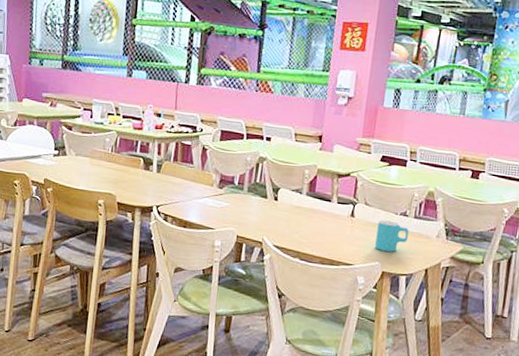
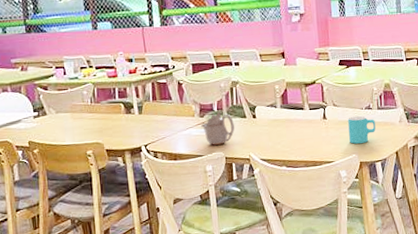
teapot: none [218,186,253,221] -> present [201,112,235,145]

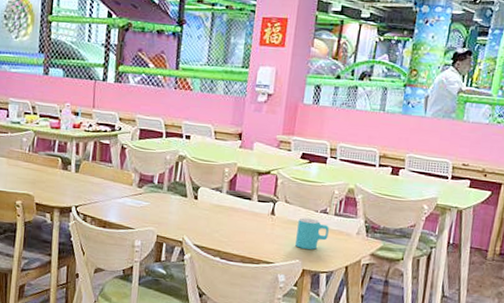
teapot: present [201,112,235,145] -> none [137,185,173,221]

